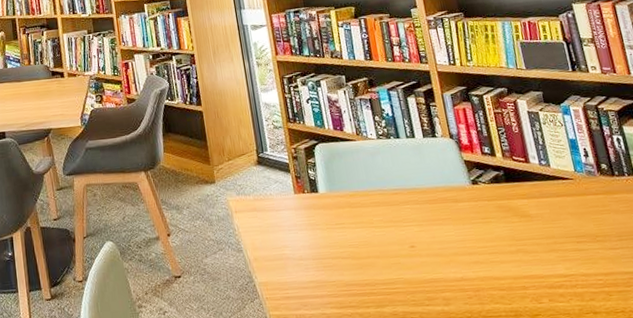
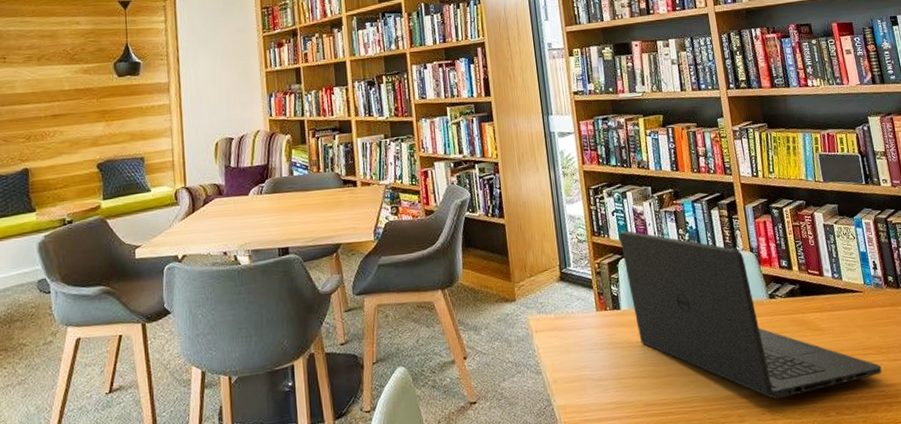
laptop: none [315,117,599,284] -> present [619,230,882,400]

